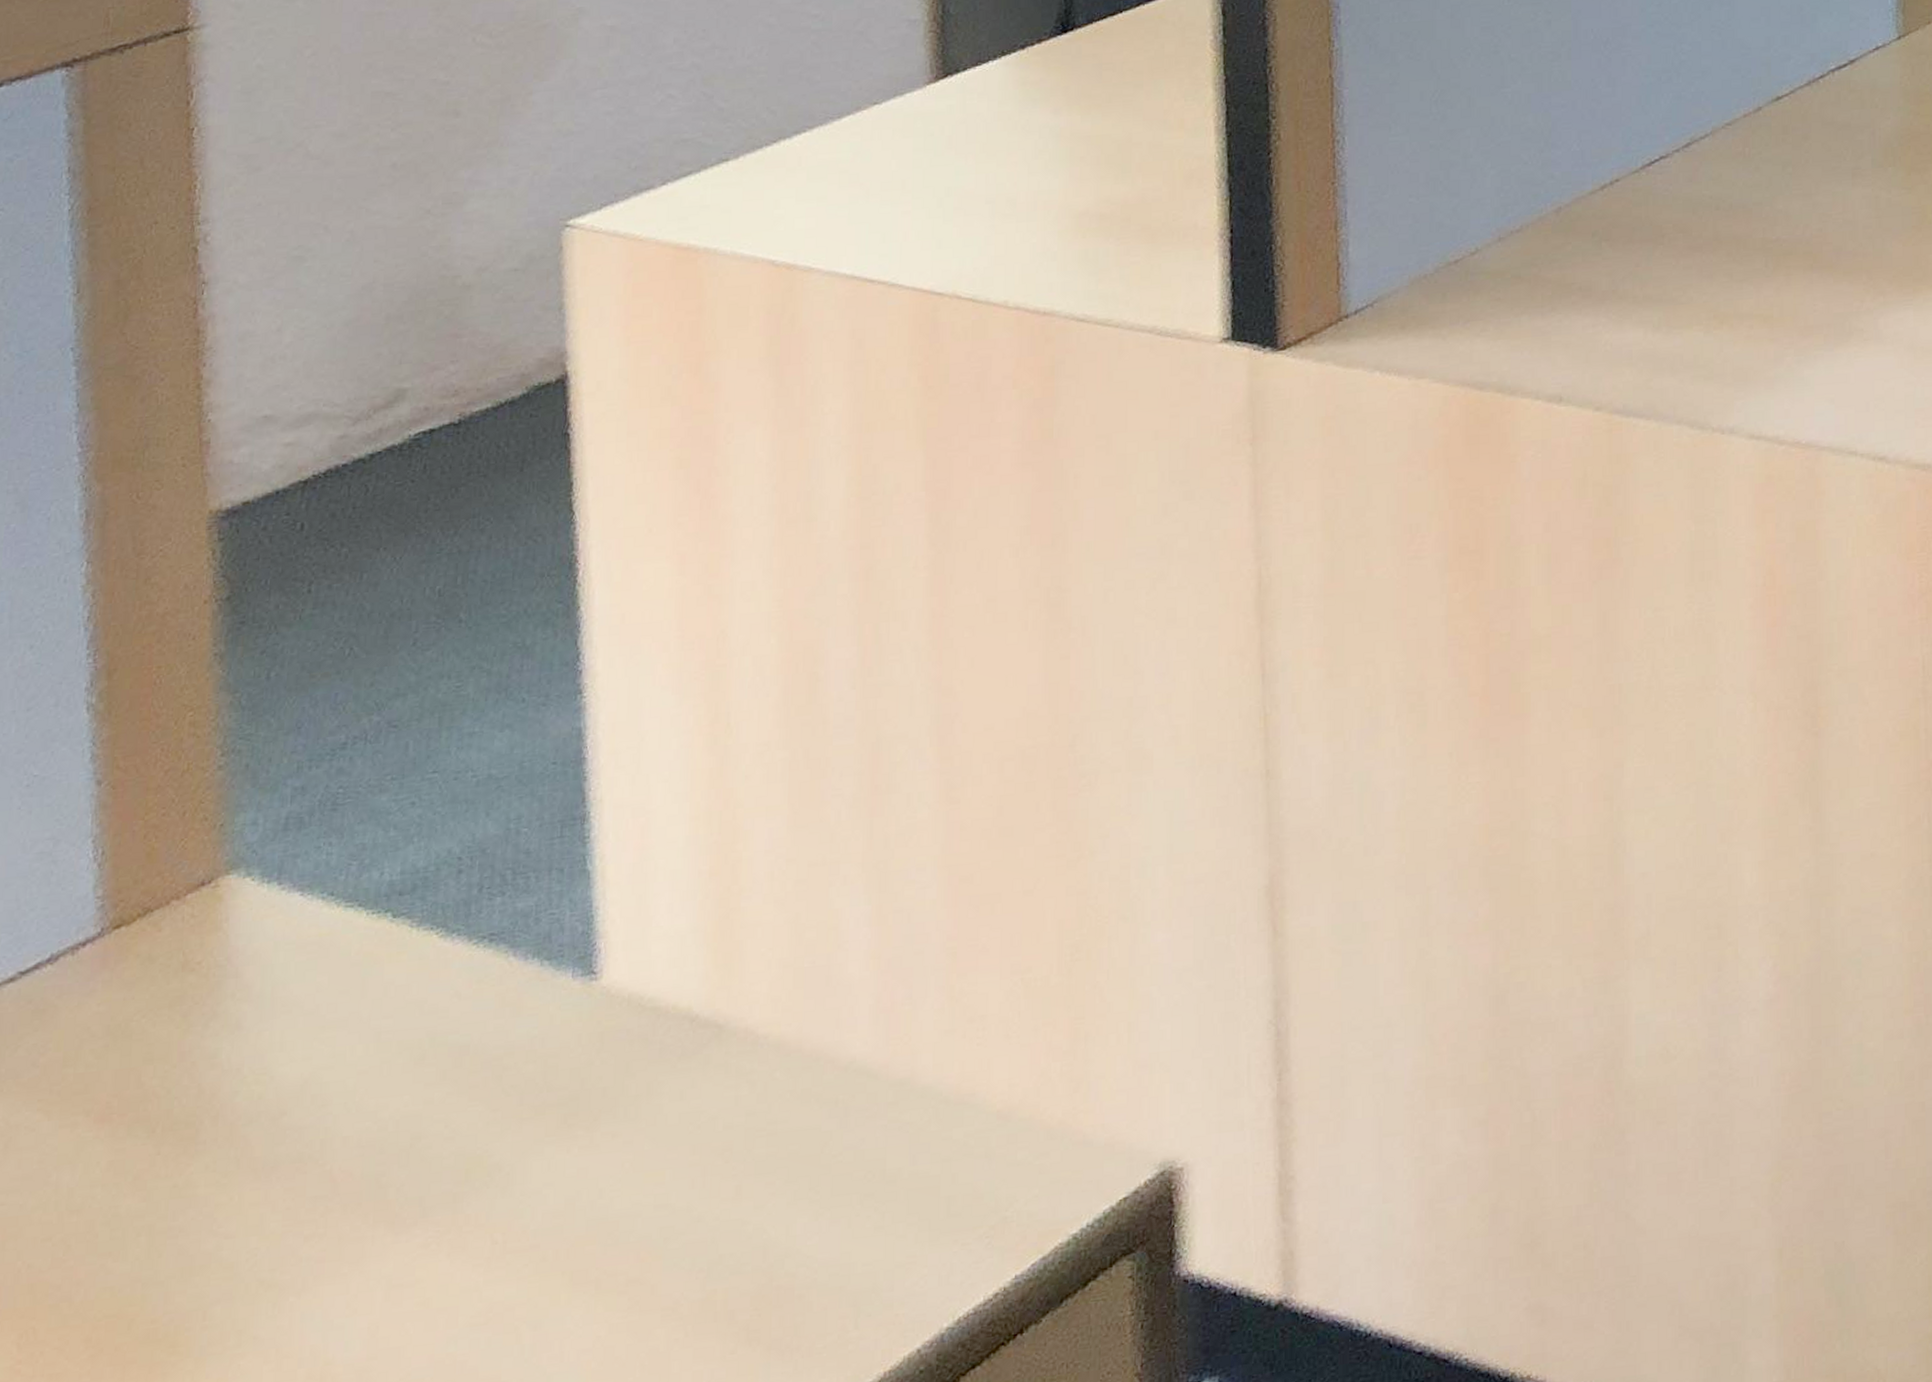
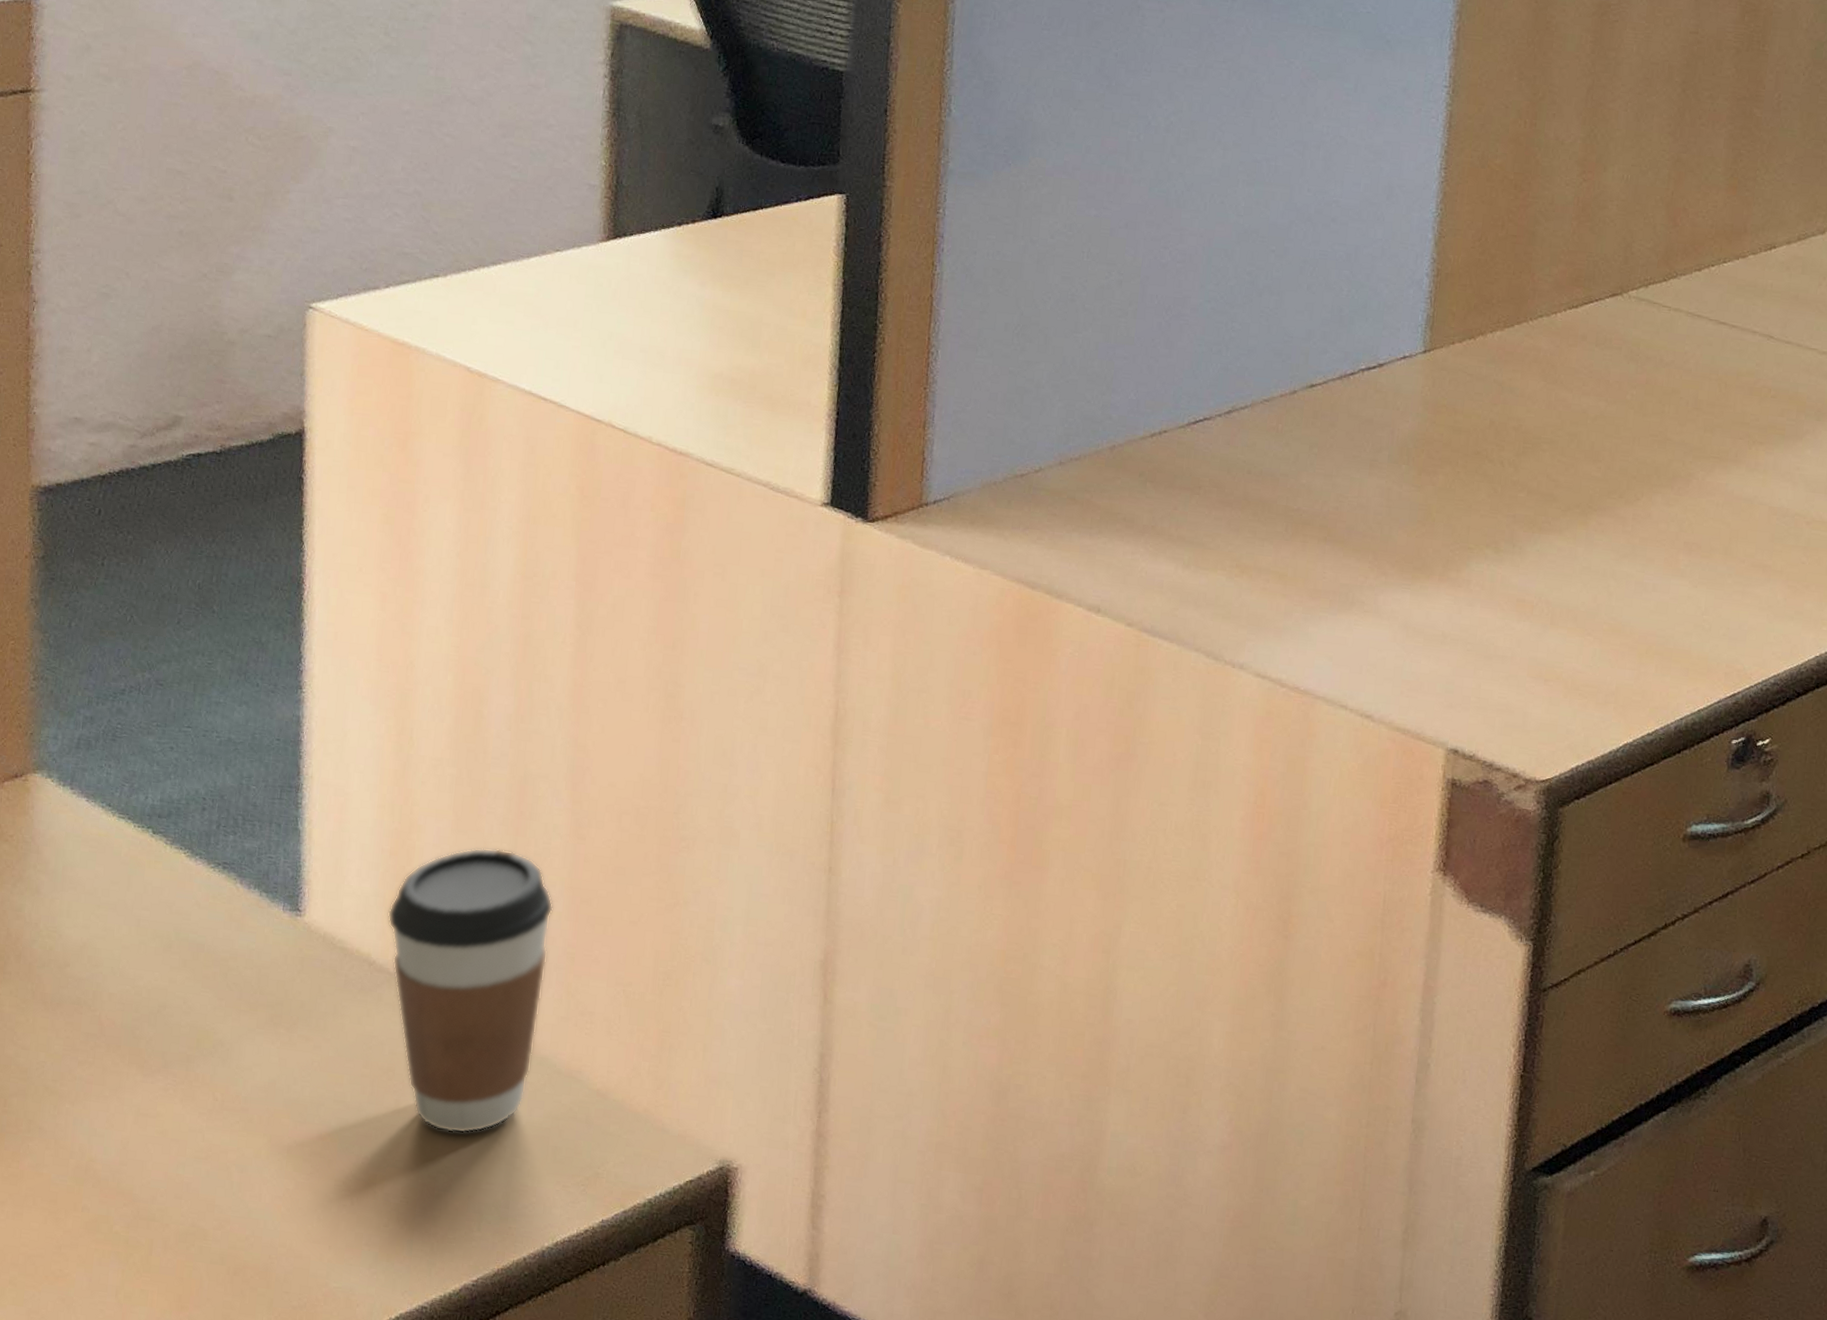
coffee cup: none [710,837,925,1213] -> present [387,847,553,1134]

